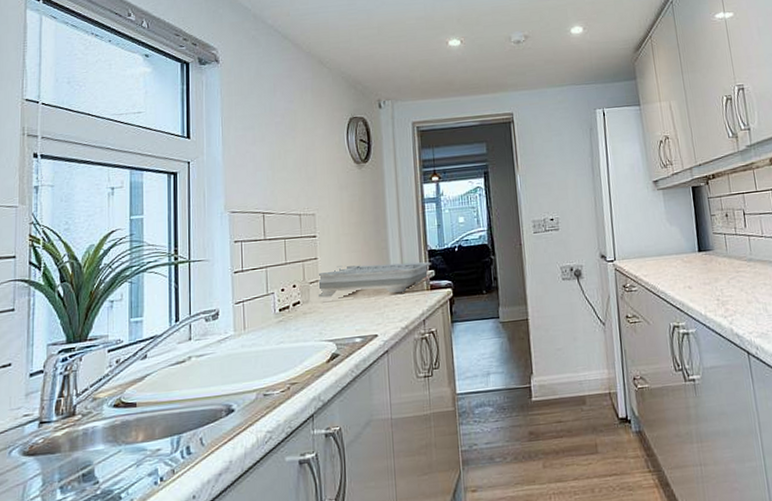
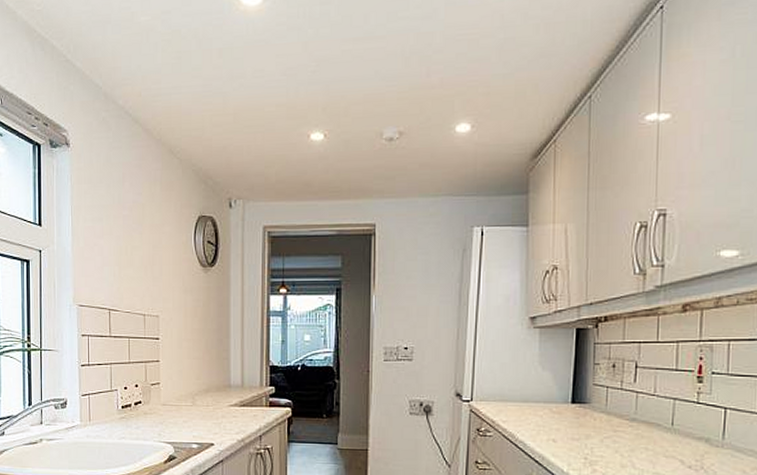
dish rack: present [316,261,432,298] -> none [157,371,273,406]

